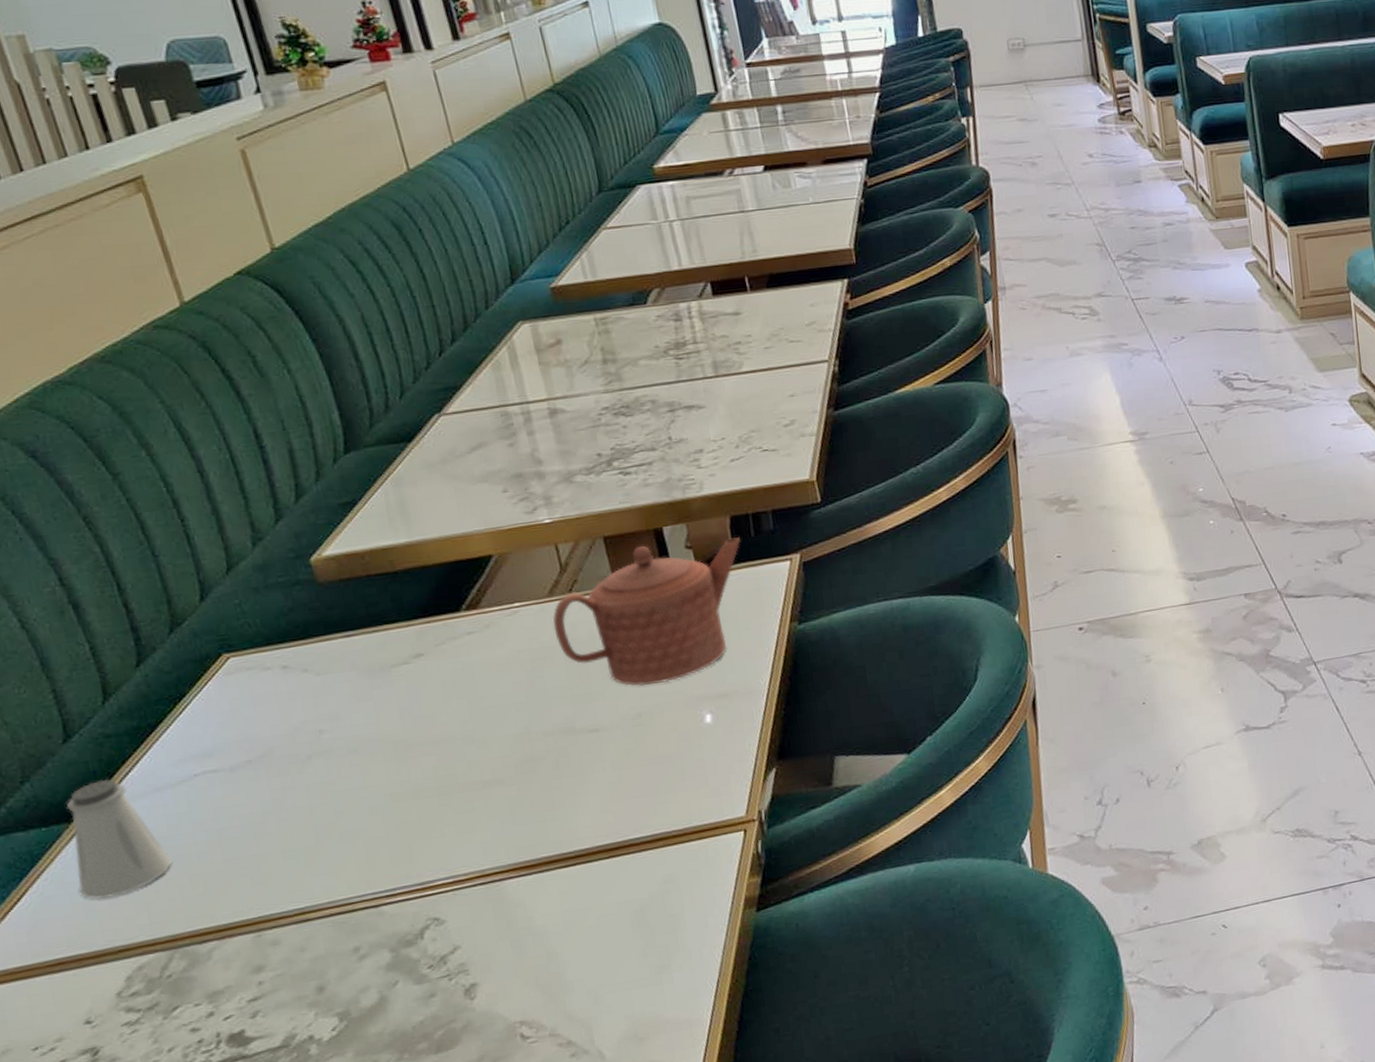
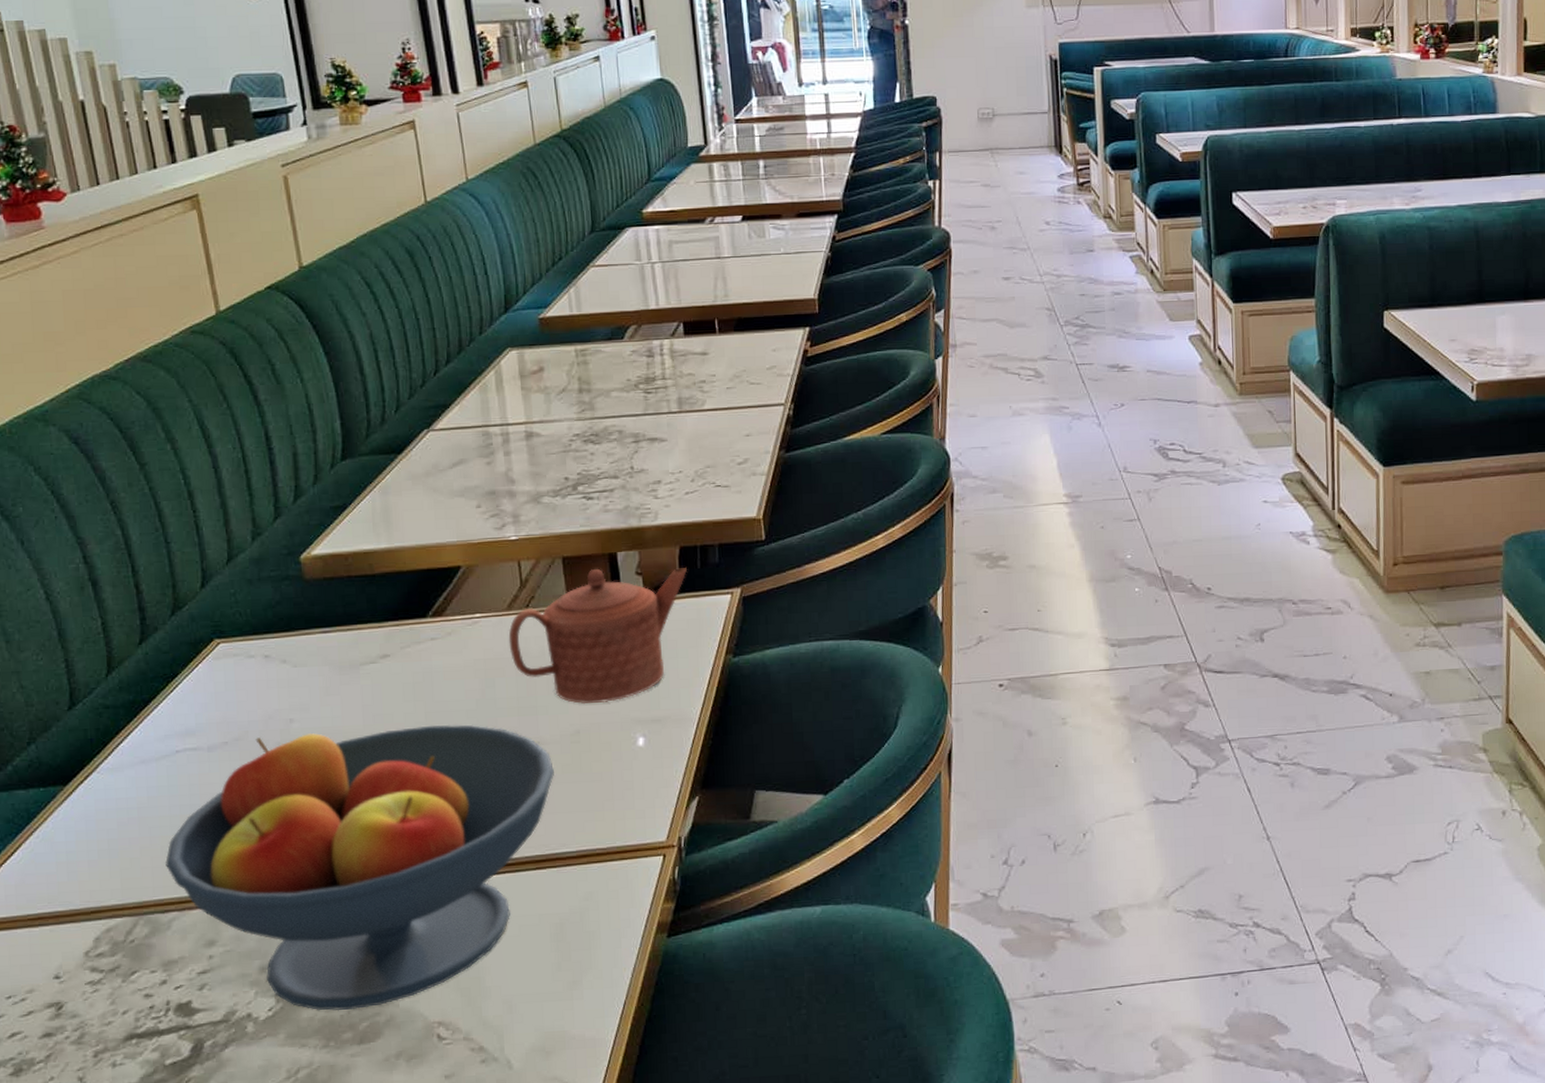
saltshaker: present [66,778,172,900] -> none [63,747,148,861]
fruit bowl: none [196,717,619,1025] -> present [165,724,554,1011]

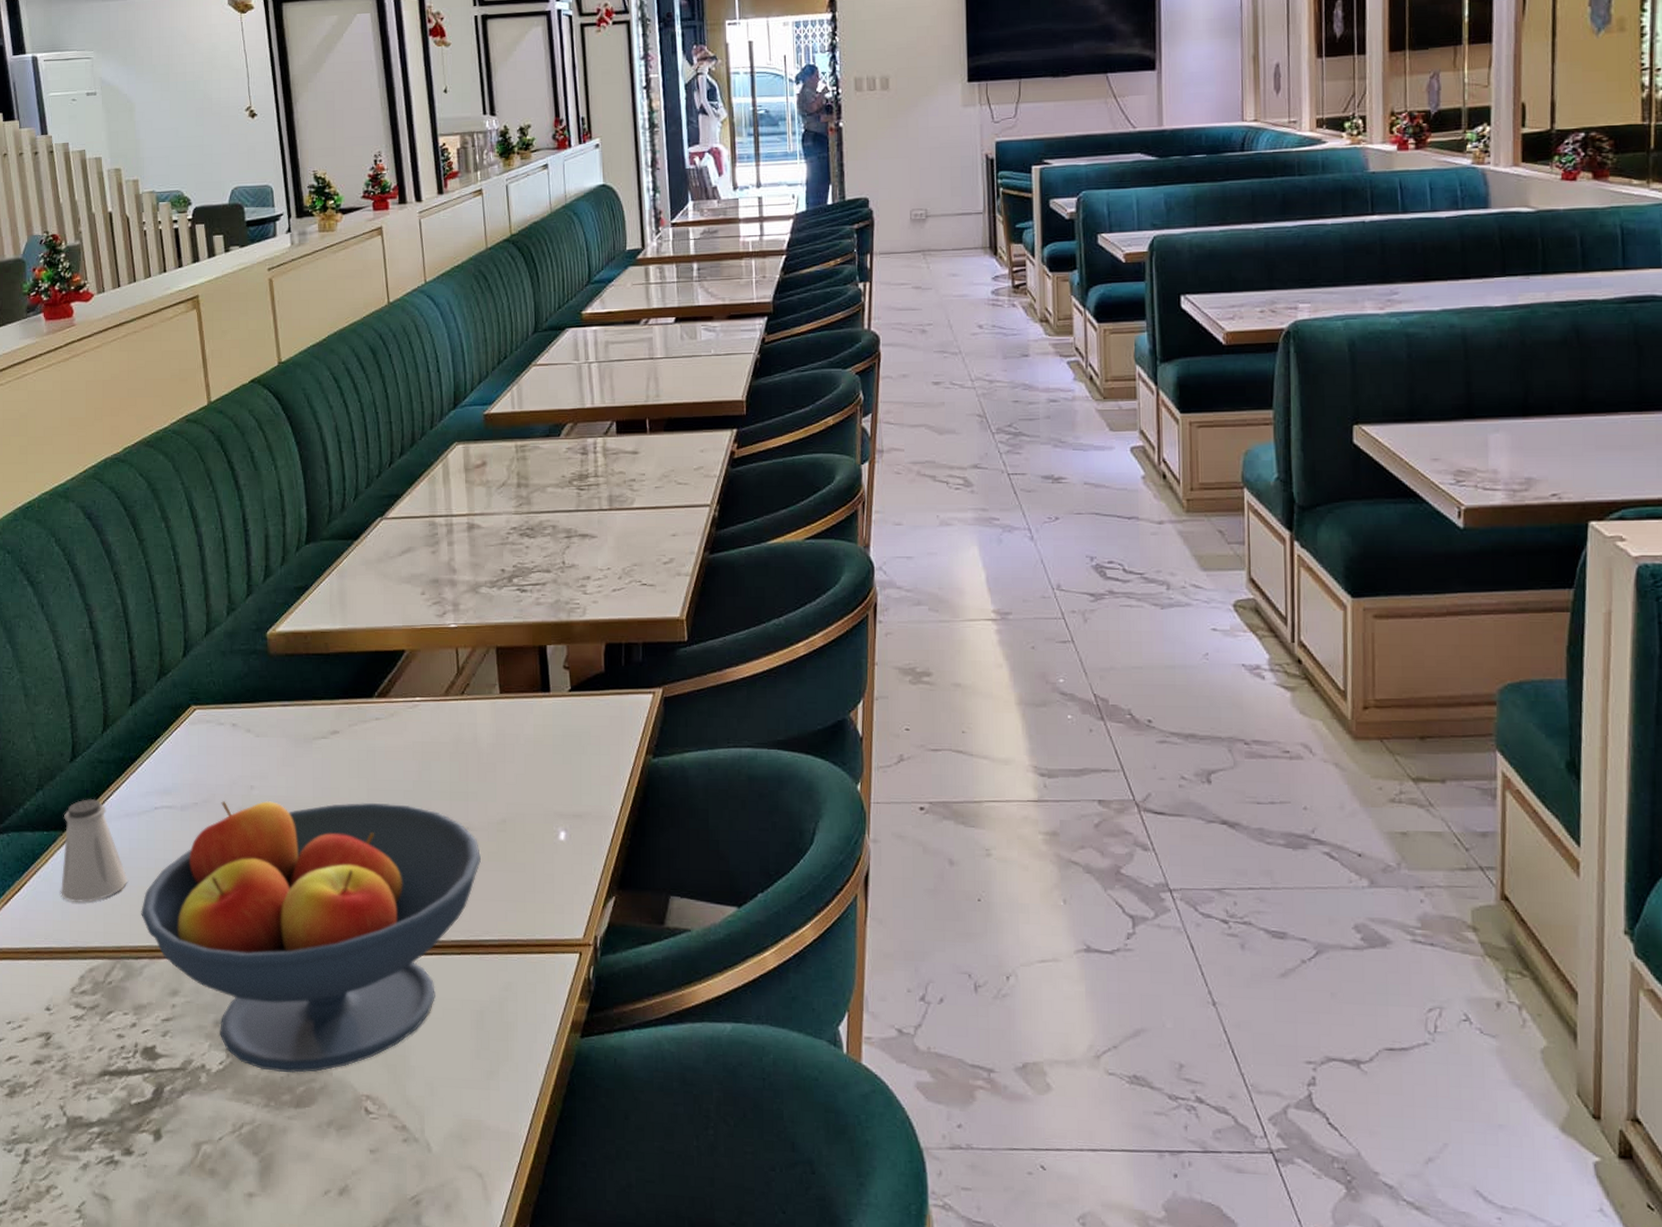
saltshaker: none [63,747,148,861] -> present [60,798,128,903]
teapot: present [508,568,687,705] -> none [444,661,611,794]

